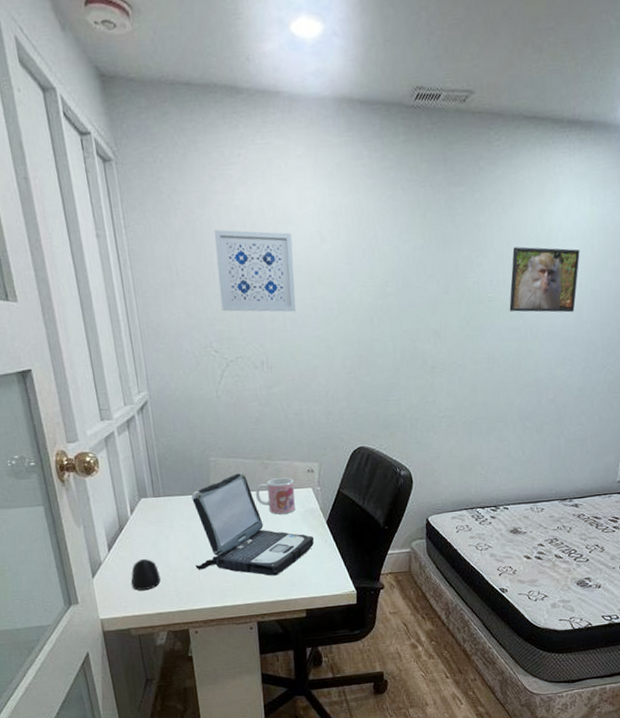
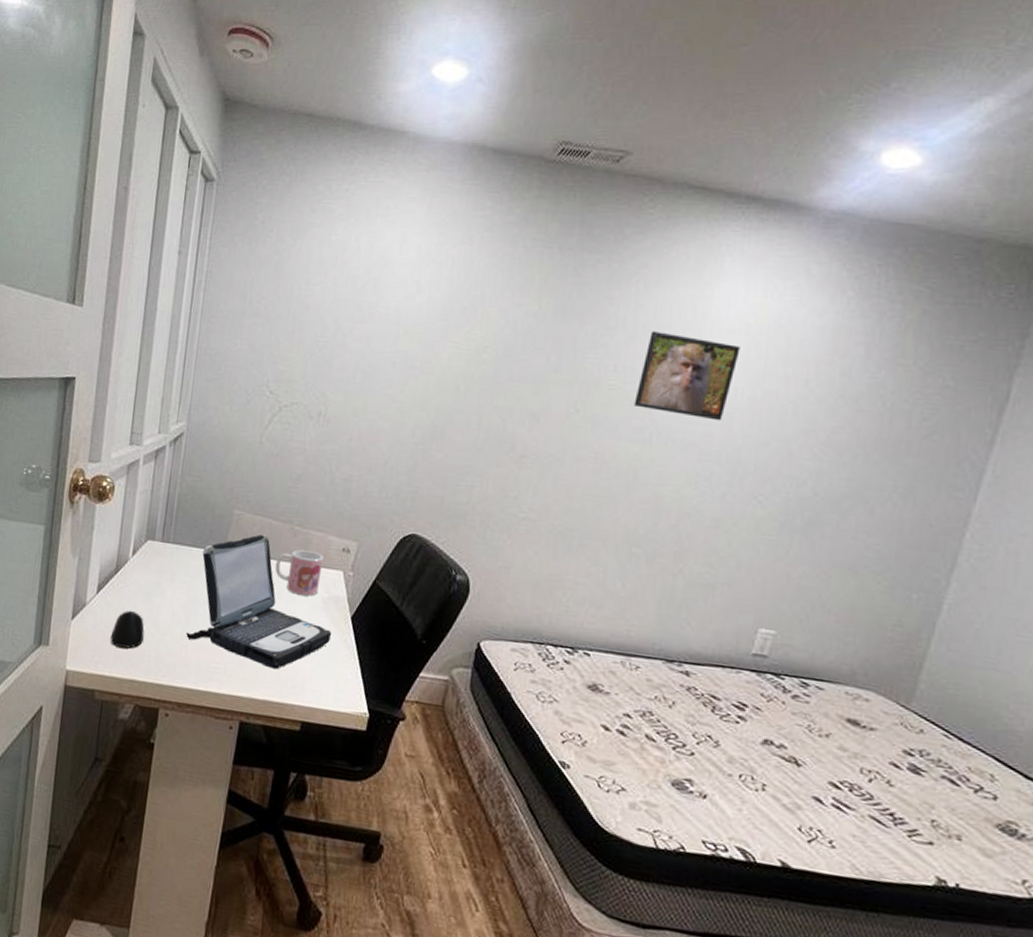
wall art: present [214,229,296,312] -> none [289,264,385,364]

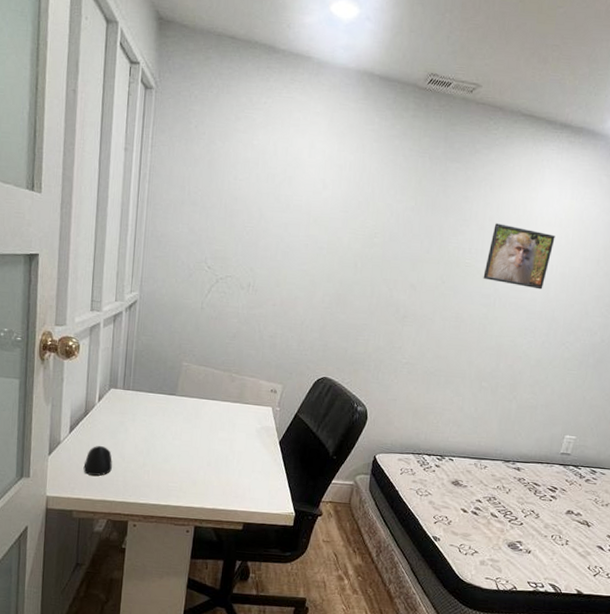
laptop: present [186,533,332,669] -> none [147,380,265,485]
mug: present [275,549,323,596] -> none [218,392,256,428]

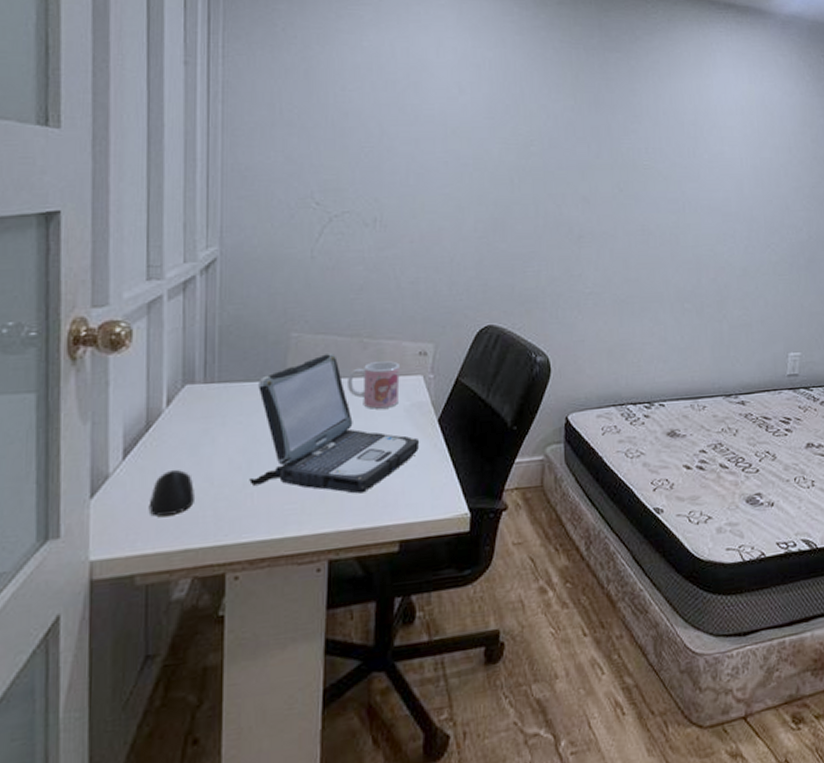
laptop: none [147,380,265,485] -> present [249,352,420,494]
mug: none [218,392,256,428] -> present [348,361,400,409]
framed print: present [483,223,555,290] -> none [666,117,740,187]

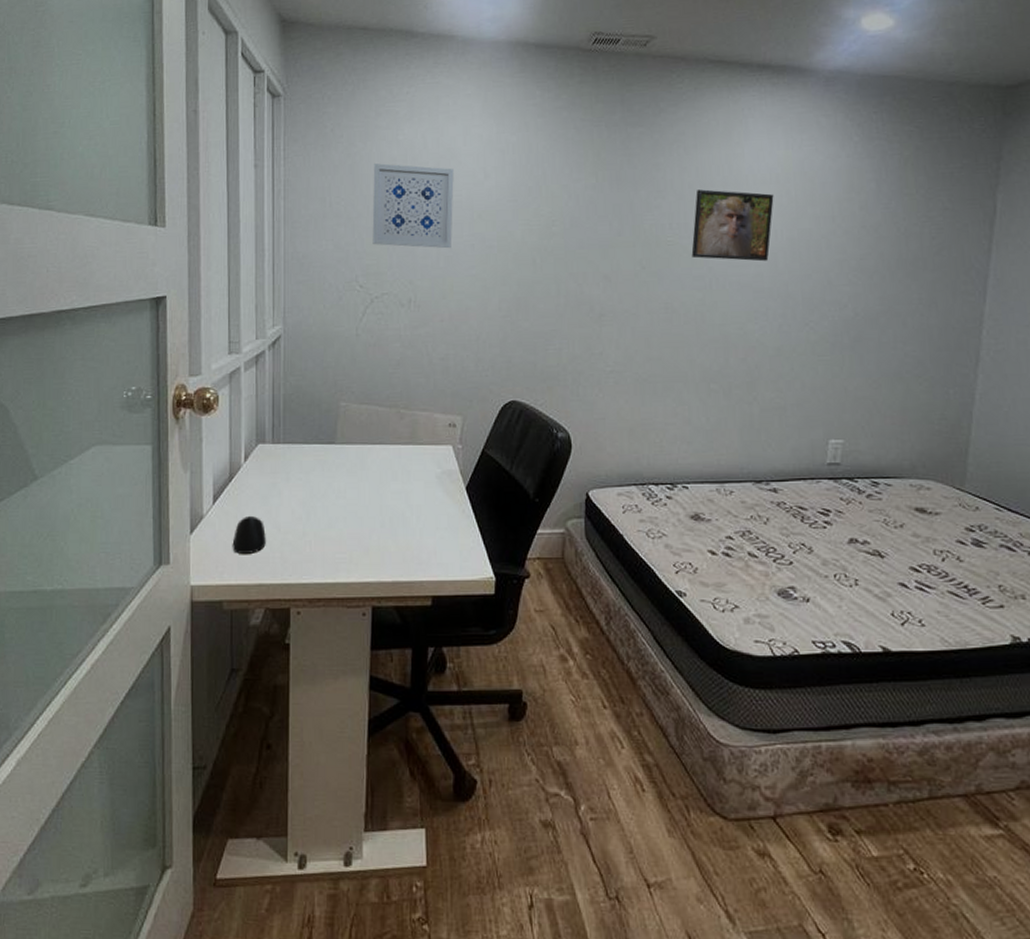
laptop: present [249,352,420,494] -> none [308,421,450,550]
wall art: none [331,70,426,165] -> present [372,163,454,249]
mug: present [348,361,400,409] -> none [387,431,432,474]
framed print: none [666,117,740,187] -> present [691,189,774,262]

